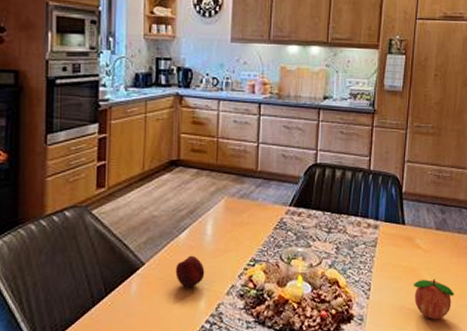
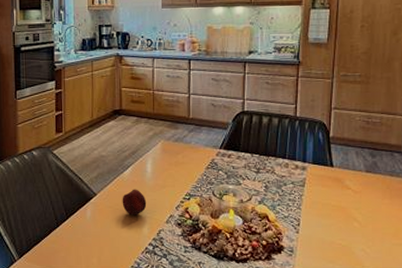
fruit: present [413,279,454,320] -> none [343,218,387,256]

